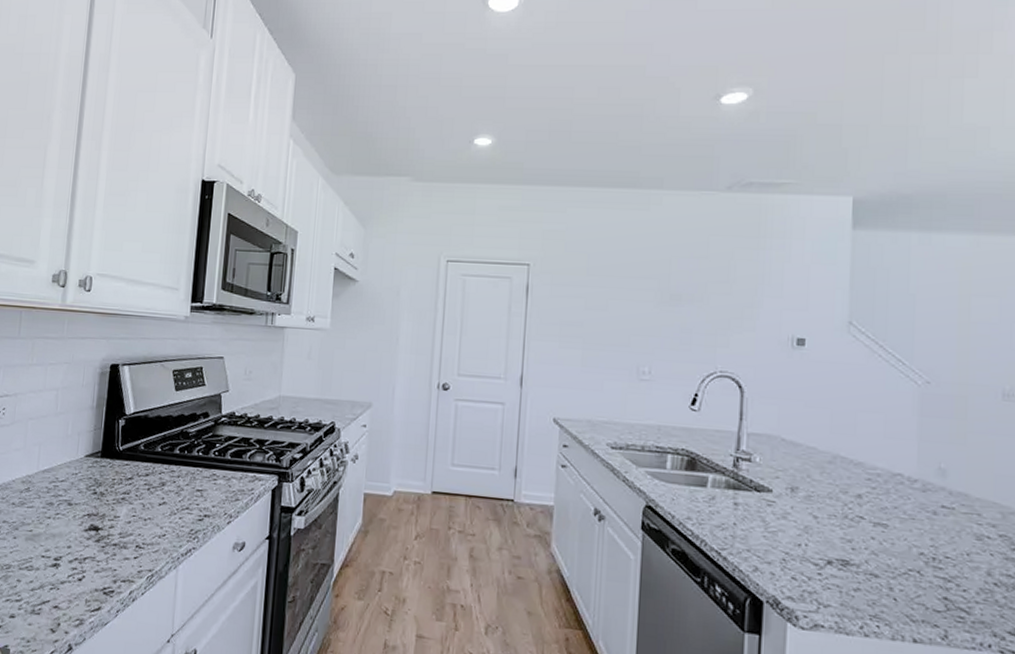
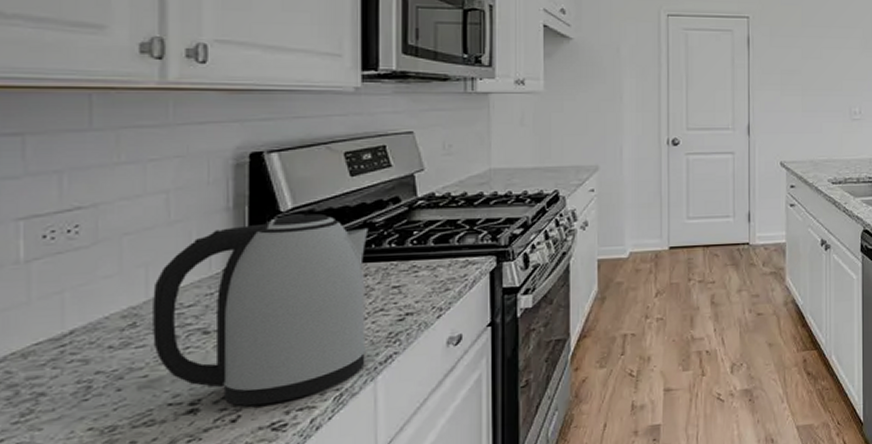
kettle: none [37,417,184,572] -> present [153,213,369,406]

